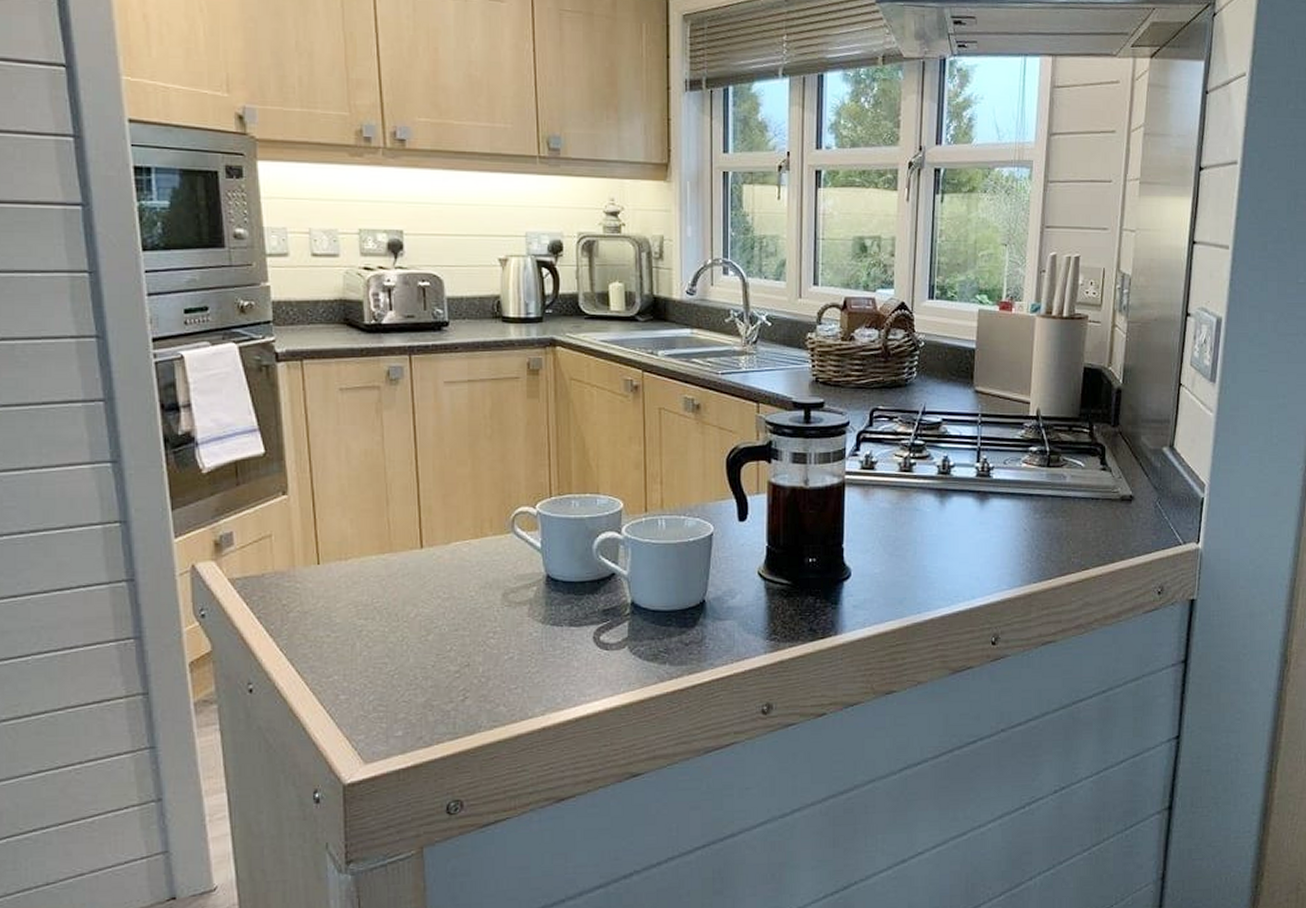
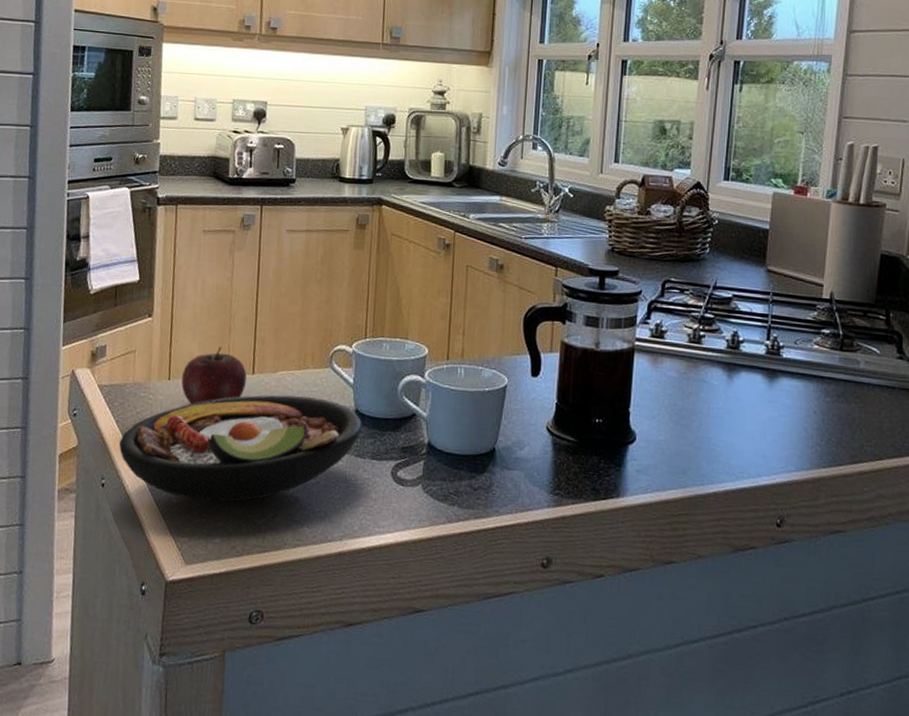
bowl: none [264,567,556,694] -> present [119,395,362,502]
apple: none [334,521,415,590] -> present [181,346,247,406]

